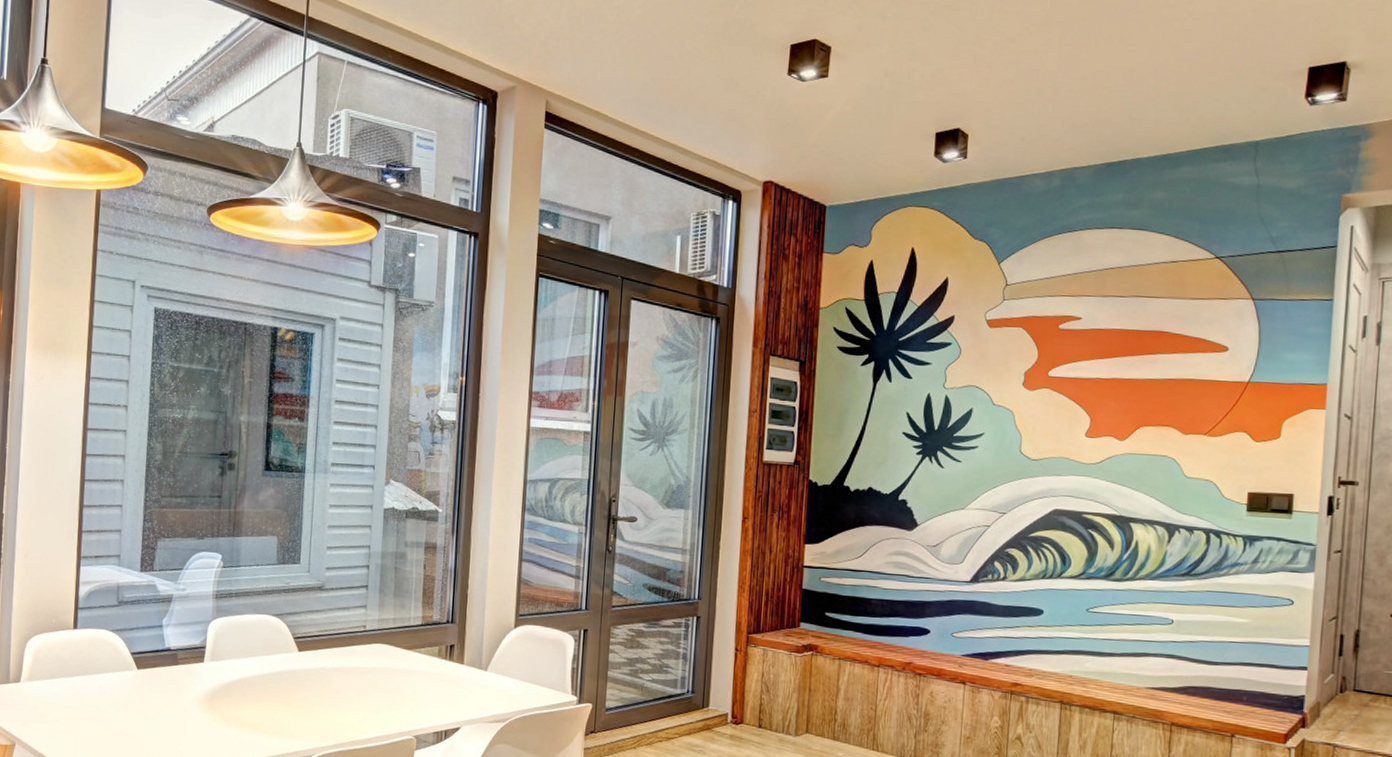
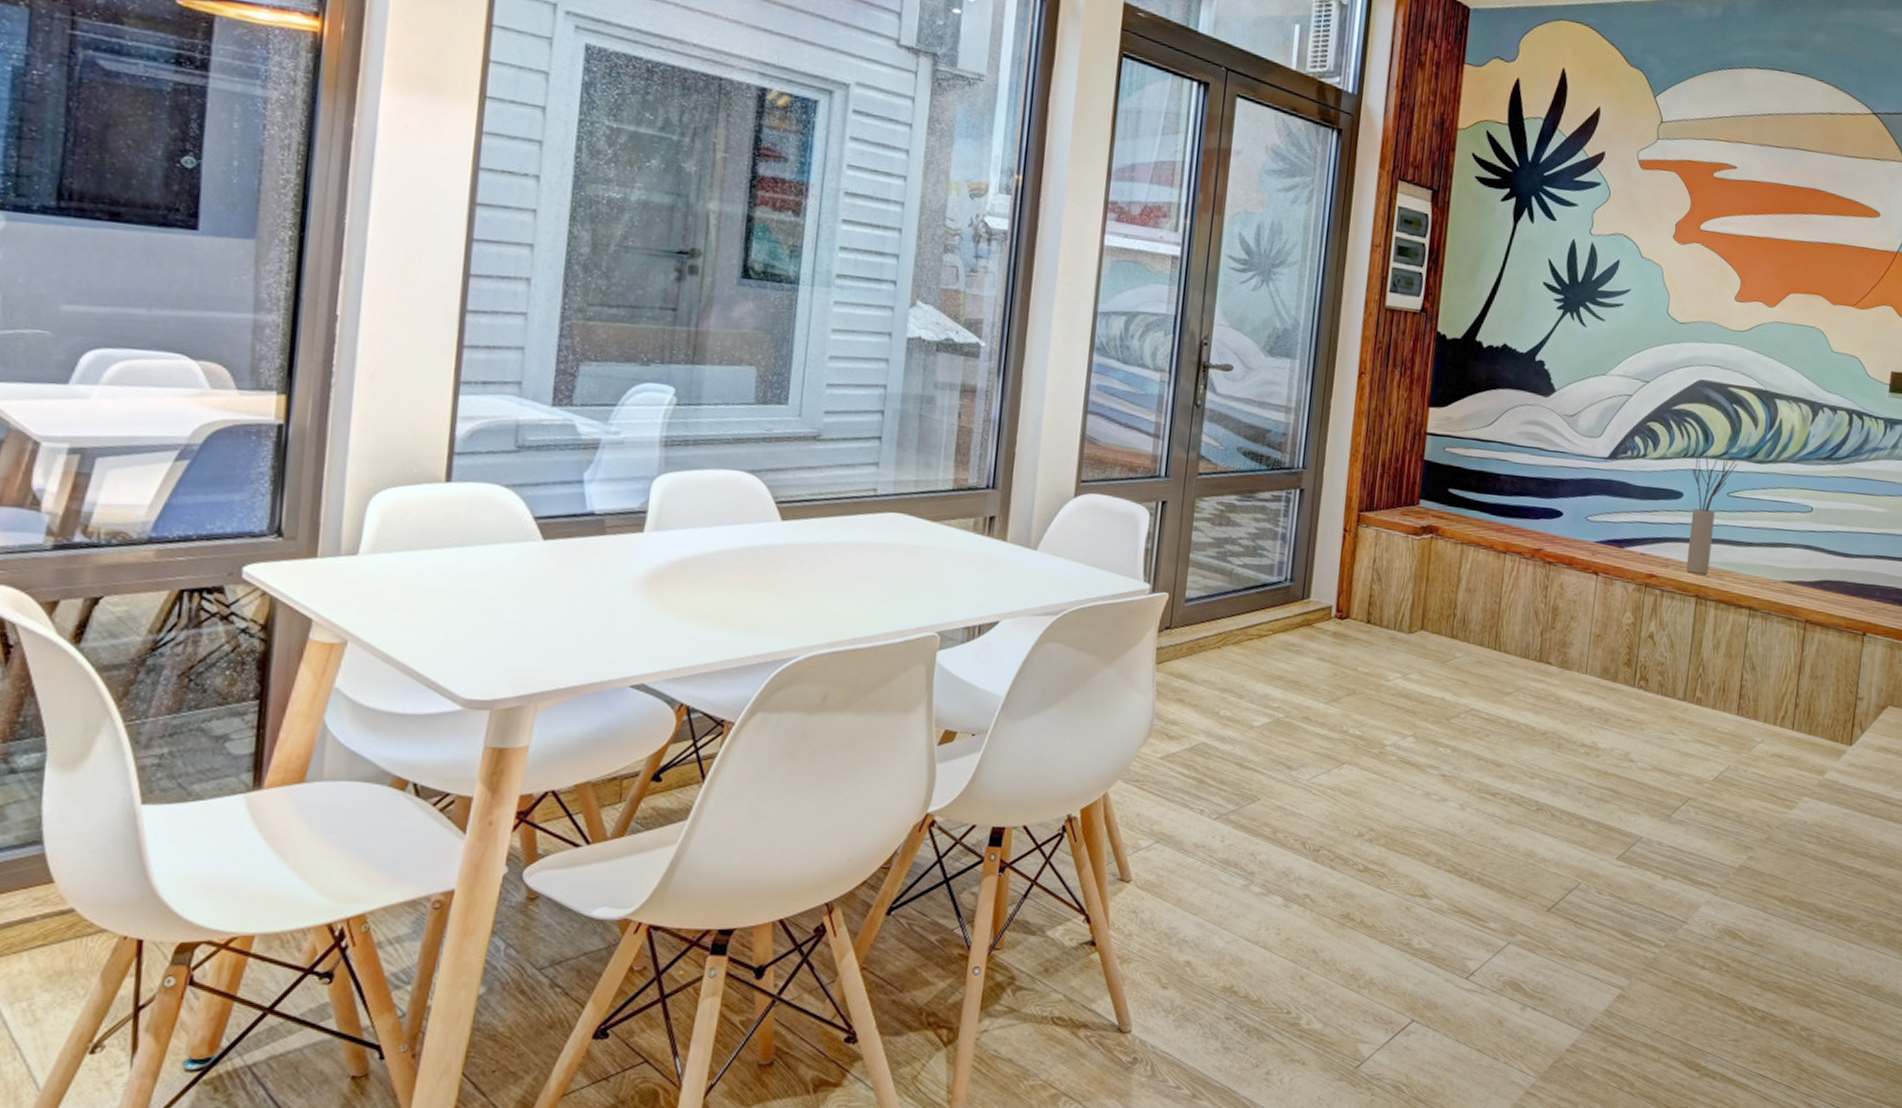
vase: none [1050,573,1096,683] -> present [1686,452,1738,575]

